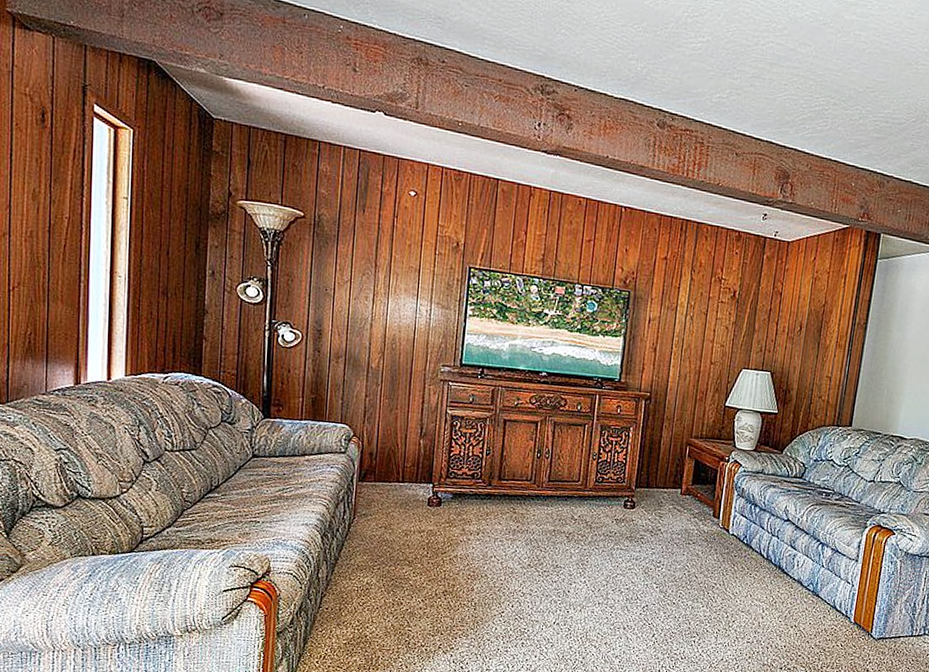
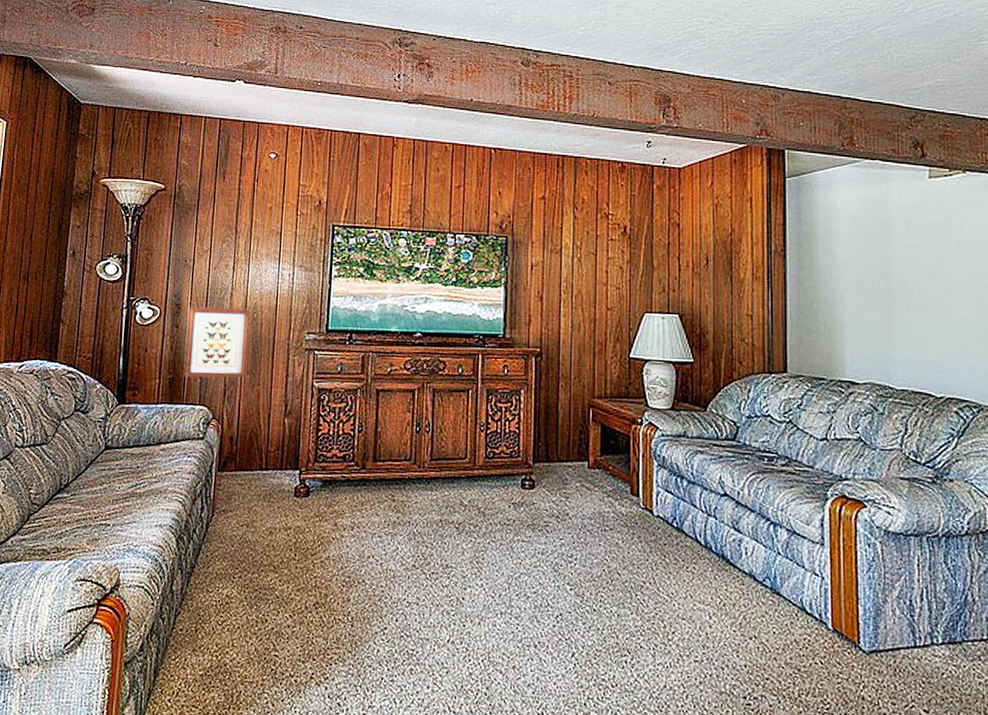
wall art: none [326,333,388,403] -> present [184,307,250,379]

